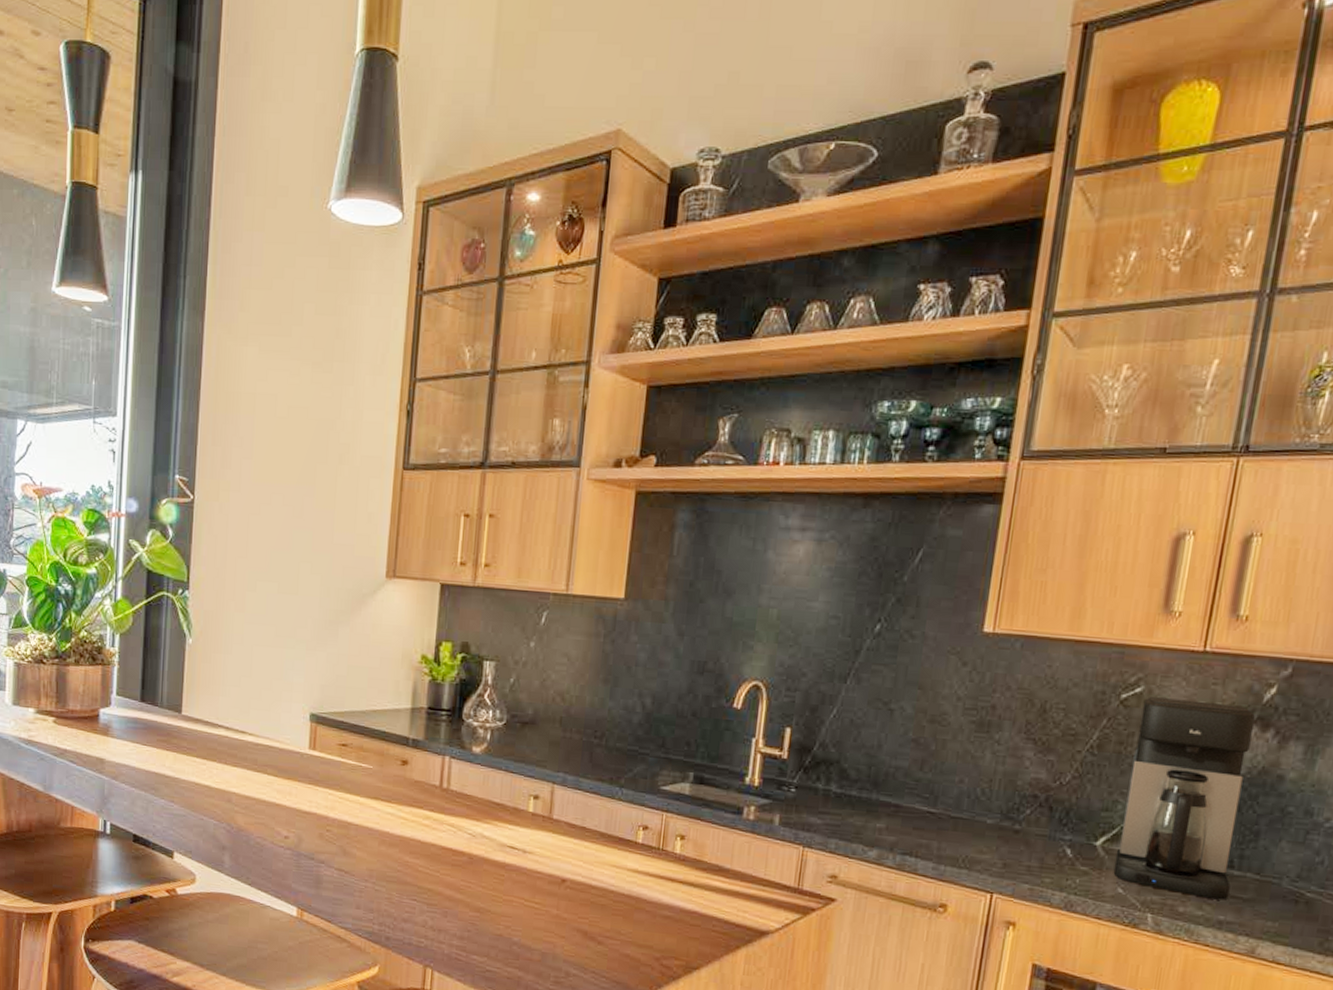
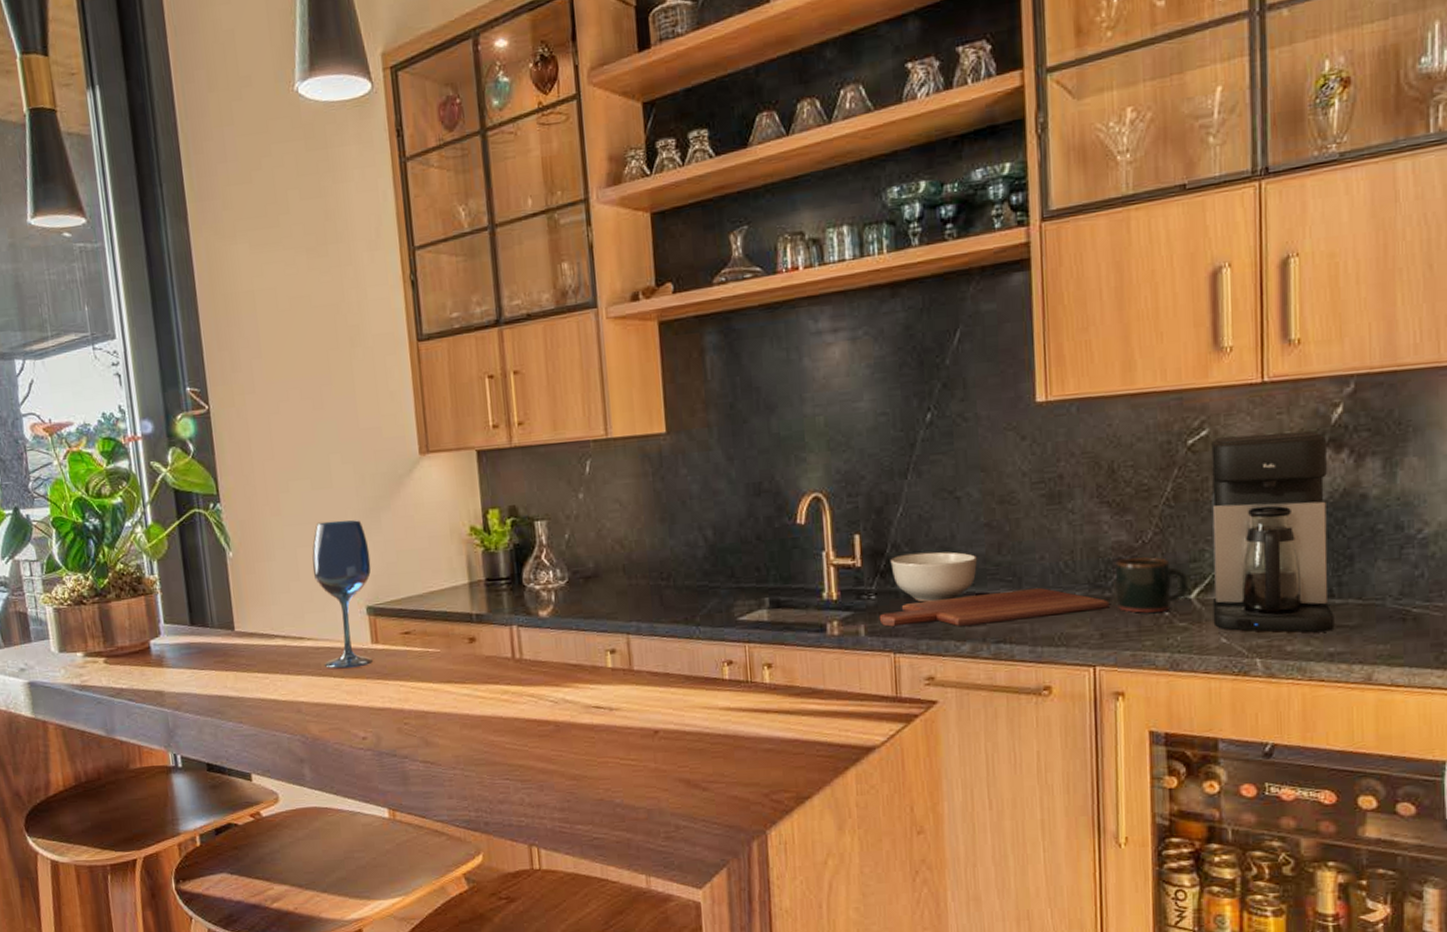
wineglass: none [260,625,323,770] -> present [312,520,374,670]
cutting board: none [794,802,1018,841] -> present [879,587,1110,627]
bowl: none [815,754,900,806] -> present [890,551,978,602]
mug: none [1025,796,1097,853] -> present [1114,556,1189,614]

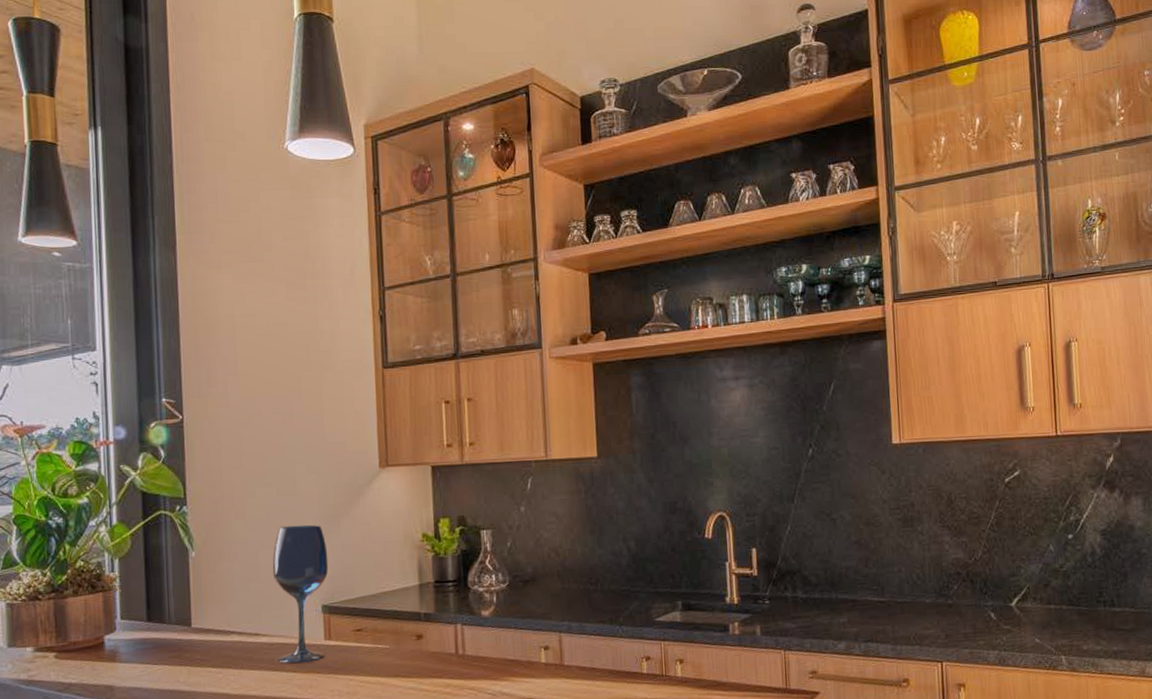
cutting board: present [879,587,1110,627] -> none [772,595,952,628]
bowl: present [890,551,978,602] -> none [781,564,850,607]
mug: present [1114,556,1189,614] -> none [955,571,1010,619]
coffee maker: present [1211,431,1335,633] -> none [1022,475,1117,635]

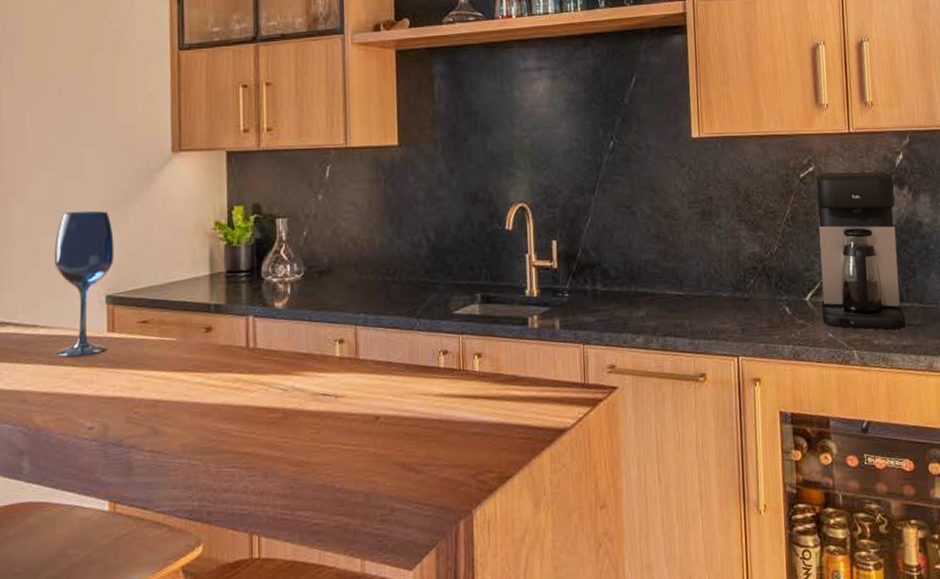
coffee maker: none [1022,475,1117,635] -> present [816,171,906,330]

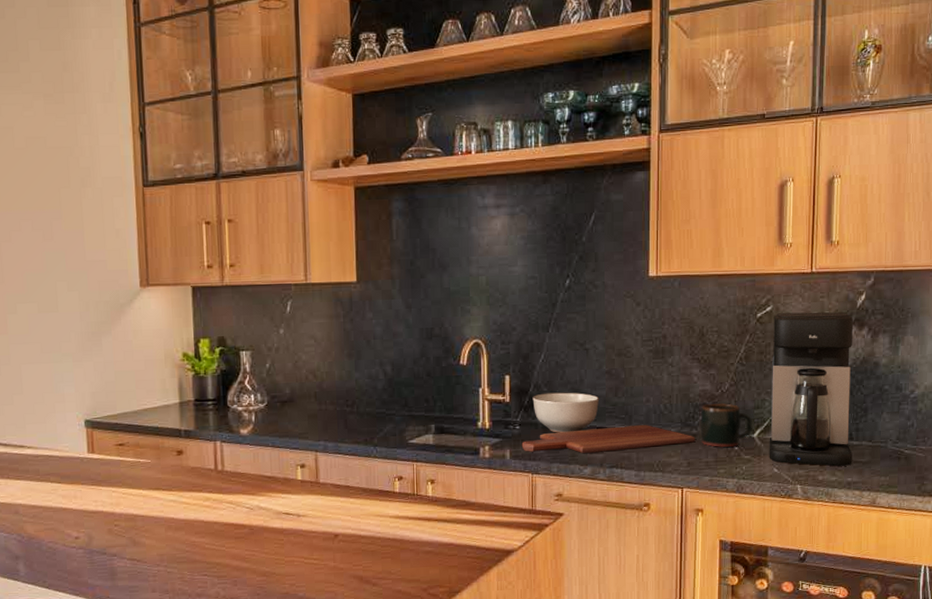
wineglass: present [54,210,114,358] -> none [35,341,91,476]
cutting board: none [571,289,748,322] -> present [521,424,696,454]
bowl: none [580,256,649,300] -> present [532,392,600,433]
mug: none [751,266,805,313] -> present [700,403,753,448]

